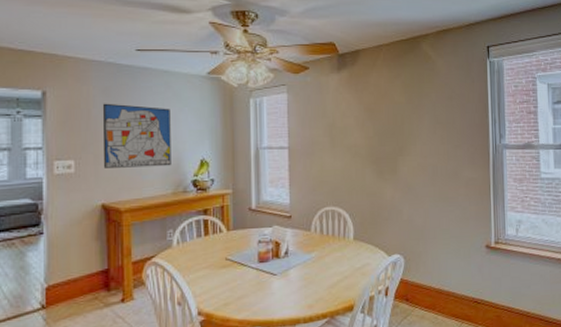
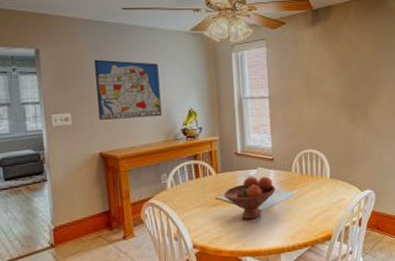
fruit bowl: none [235,235,292,285] -> present [224,176,276,220]

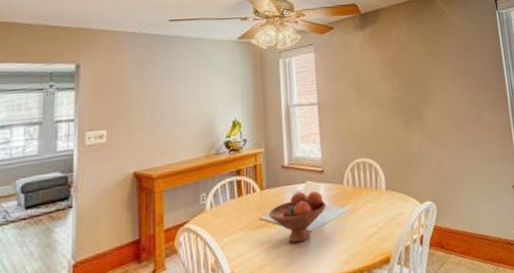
wall art: present [93,59,162,120] -> none [135,72,204,136]

